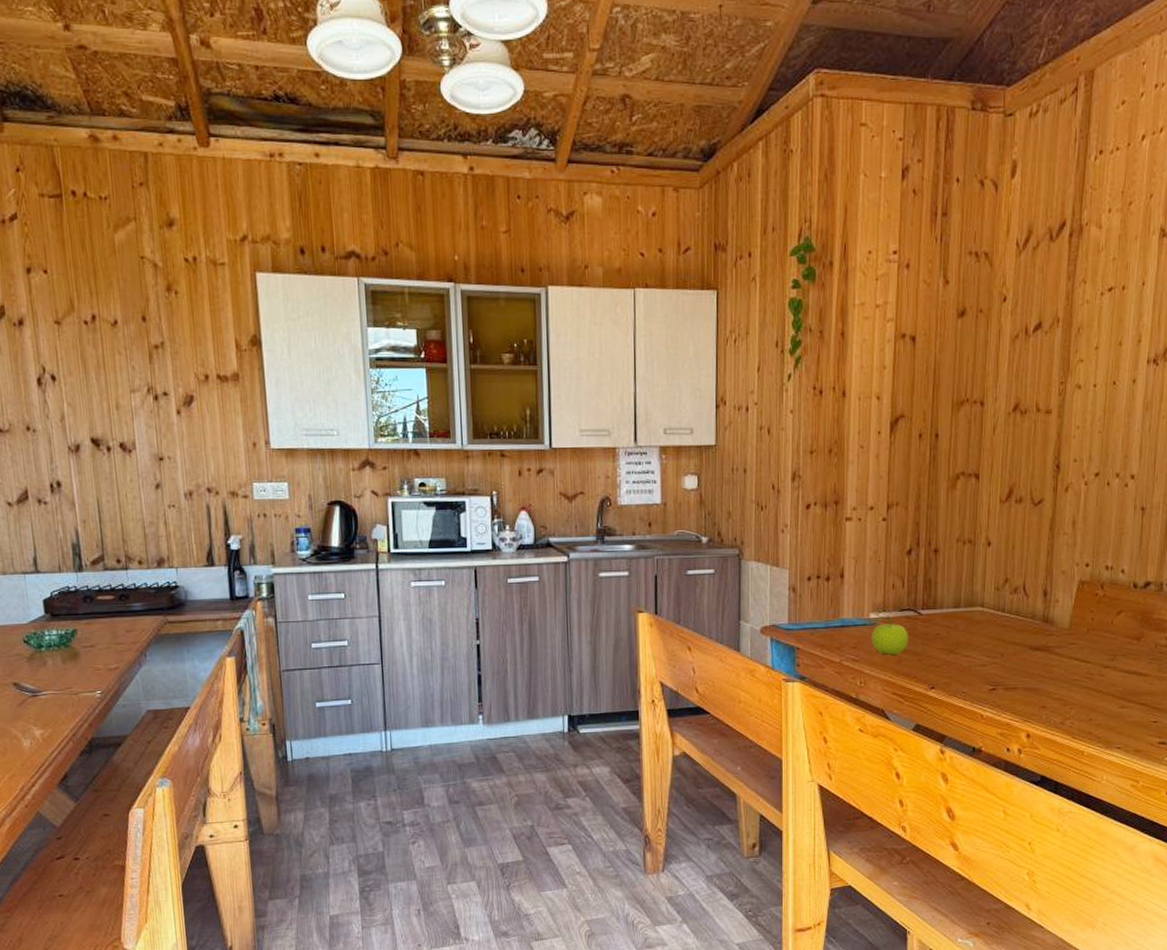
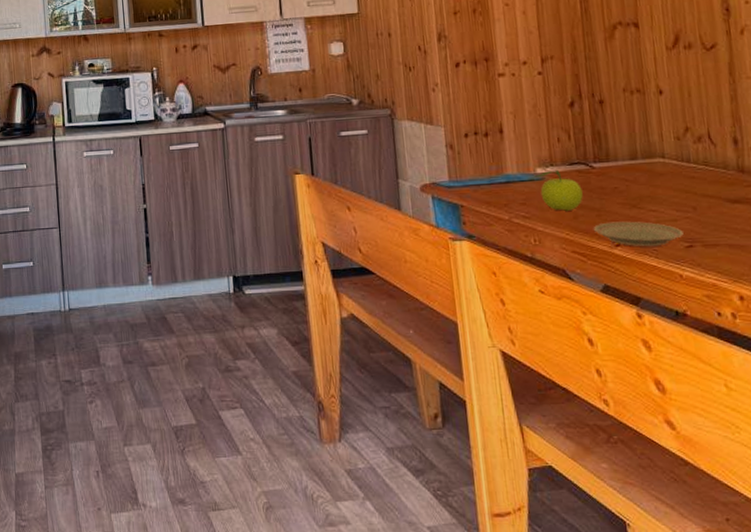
plate: none [913,665,989,689] -> present [593,221,684,247]

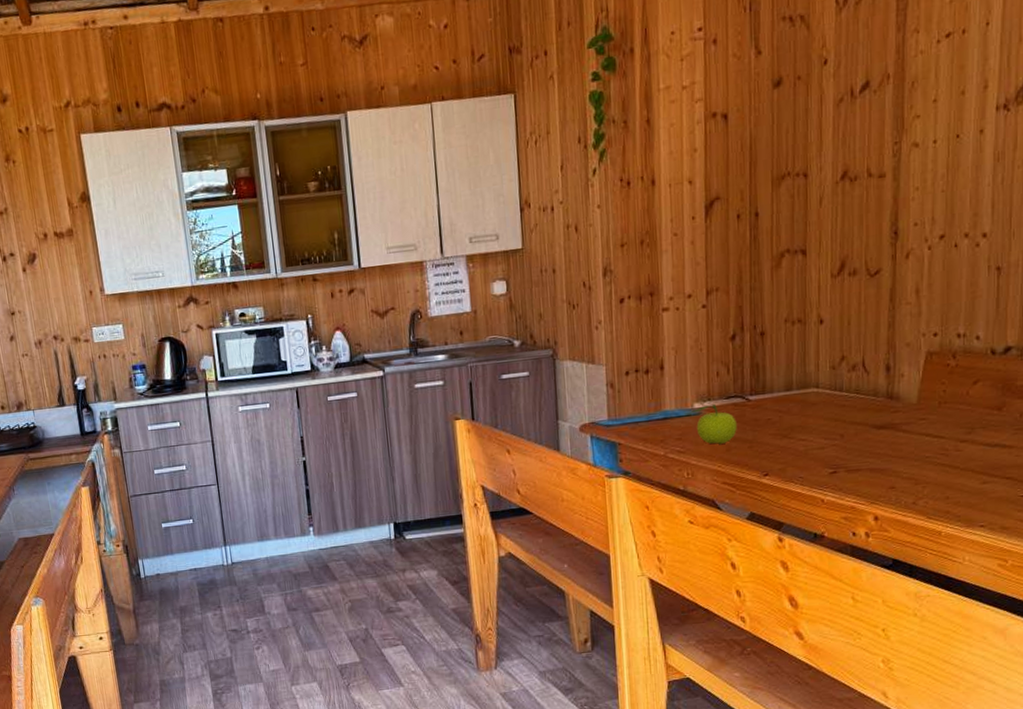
plate: present [593,221,684,247] -> none [744,451,829,475]

